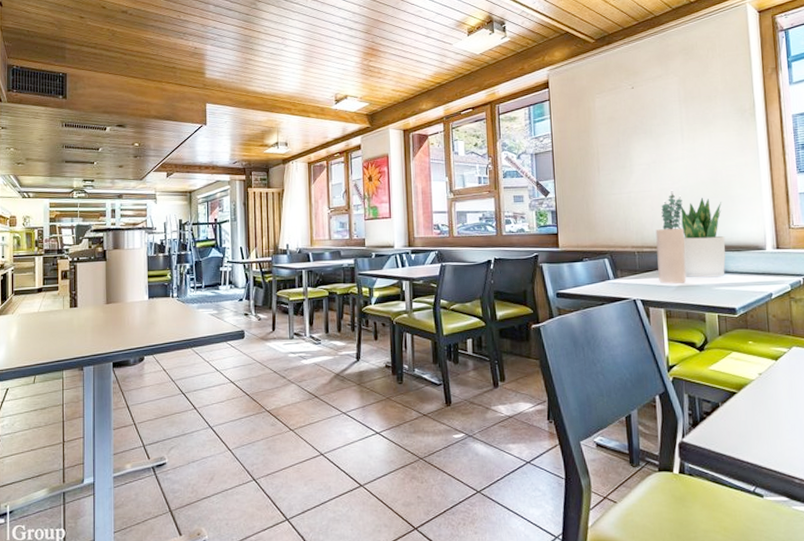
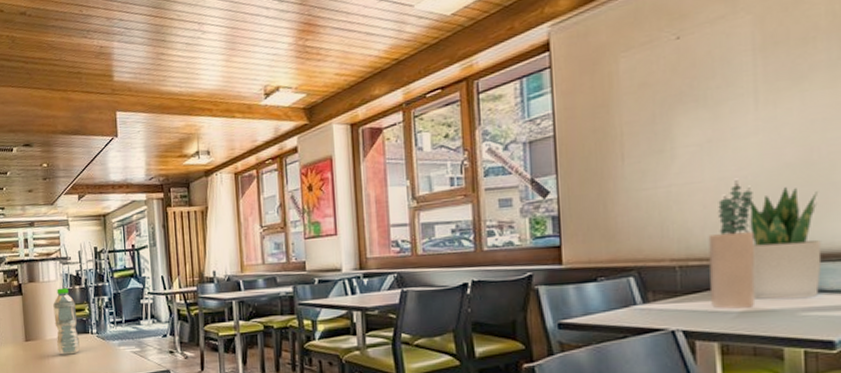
water bottle: none [136,255,160,317] -> present [53,287,80,355]

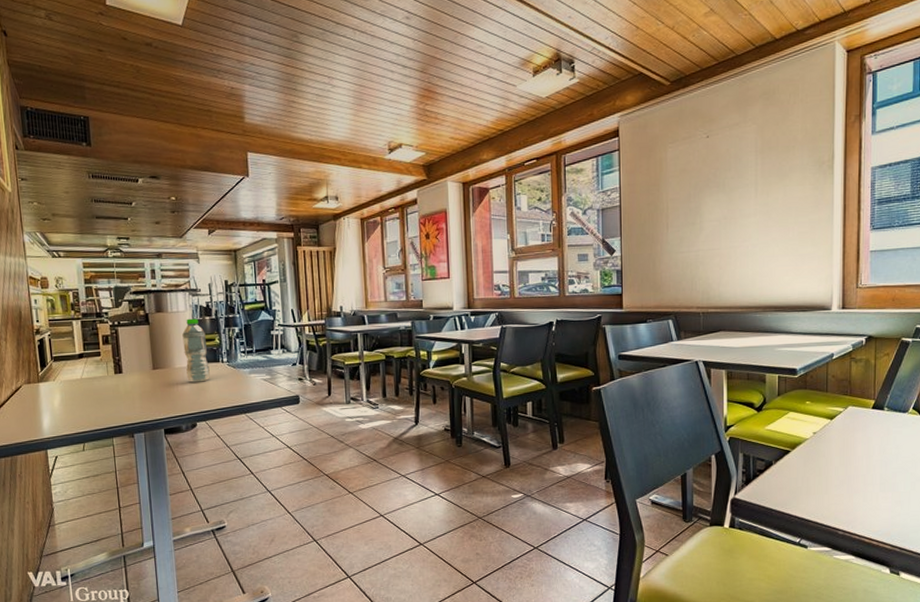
vase: present [708,180,756,309] -> none [722,249,751,345]
planter: present [749,187,822,300] -> none [749,256,792,339]

